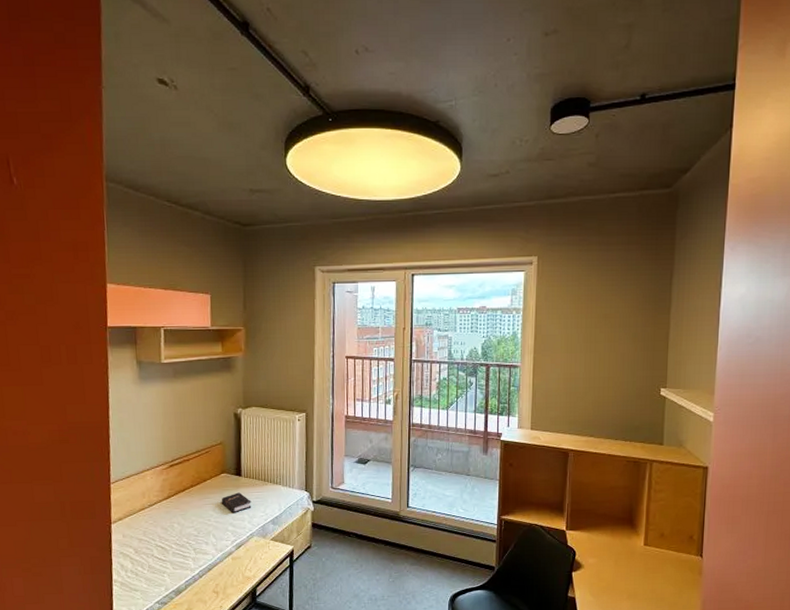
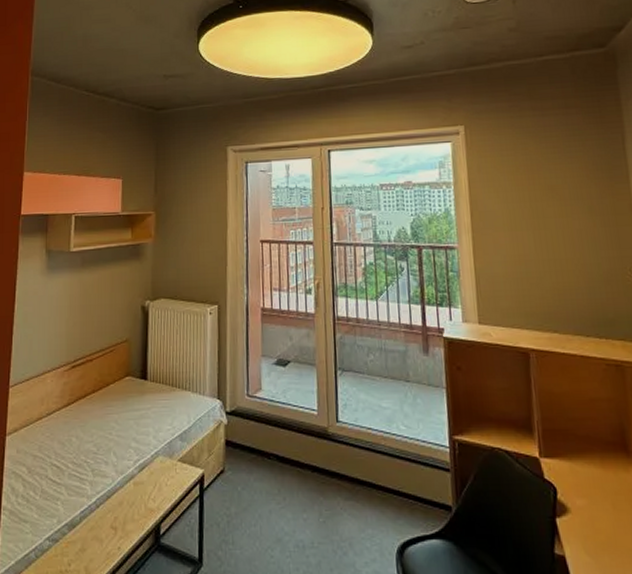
hardback book: present [221,492,252,513] -> none [124,400,158,426]

